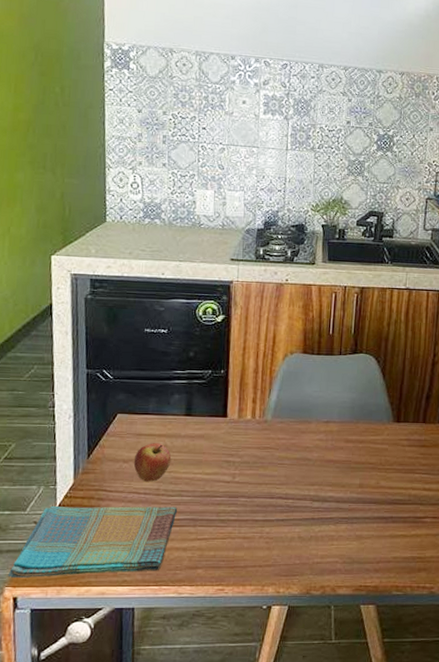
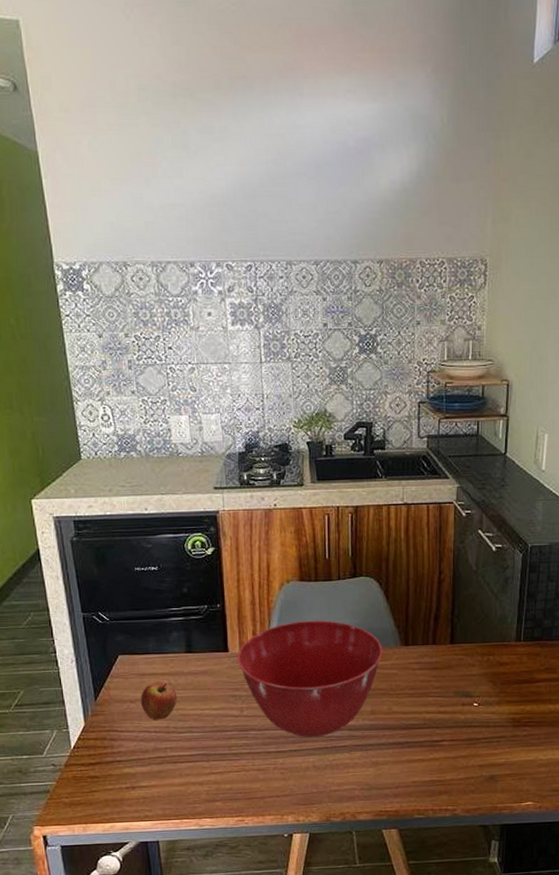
dish towel: present [7,505,178,578] -> none [34,743,190,817]
mixing bowl: none [234,392,375,508] -> present [237,620,382,738]

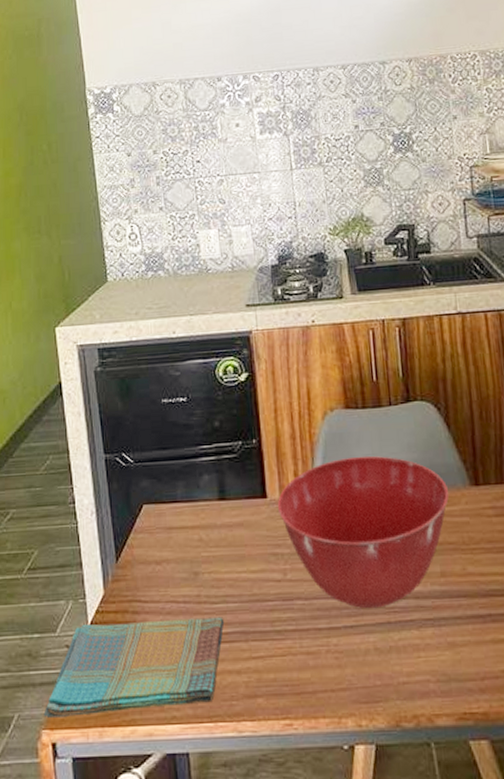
dish towel: none [34,743,190,817] -> present [43,617,225,718]
fruit: present [140,682,178,720] -> none [167,537,210,587]

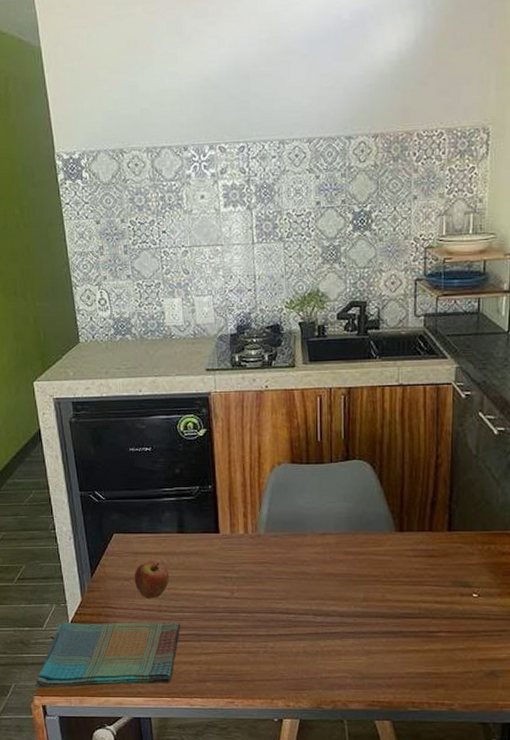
fruit: none [167,537,210,587] -> present [134,561,170,598]
mixing bowl: present [277,456,449,609] -> none [228,503,376,623]

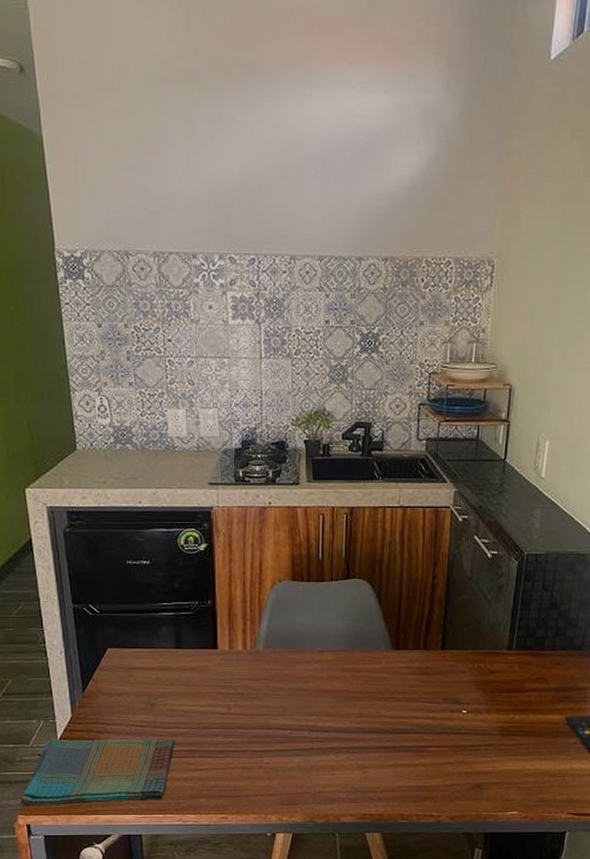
fruit: present [134,561,170,598] -> none [128,676,165,714]

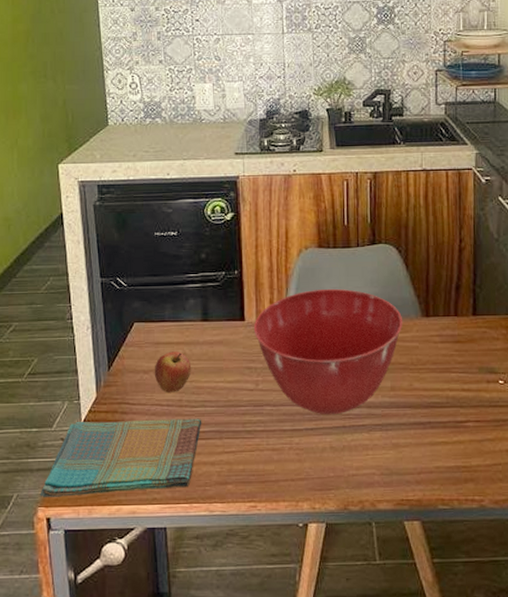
fruit: none [128,676,165,714] -> present [154,351,192,393]
mixing bowl: none [226,620,372,738] -> present [253,288,402,415]

